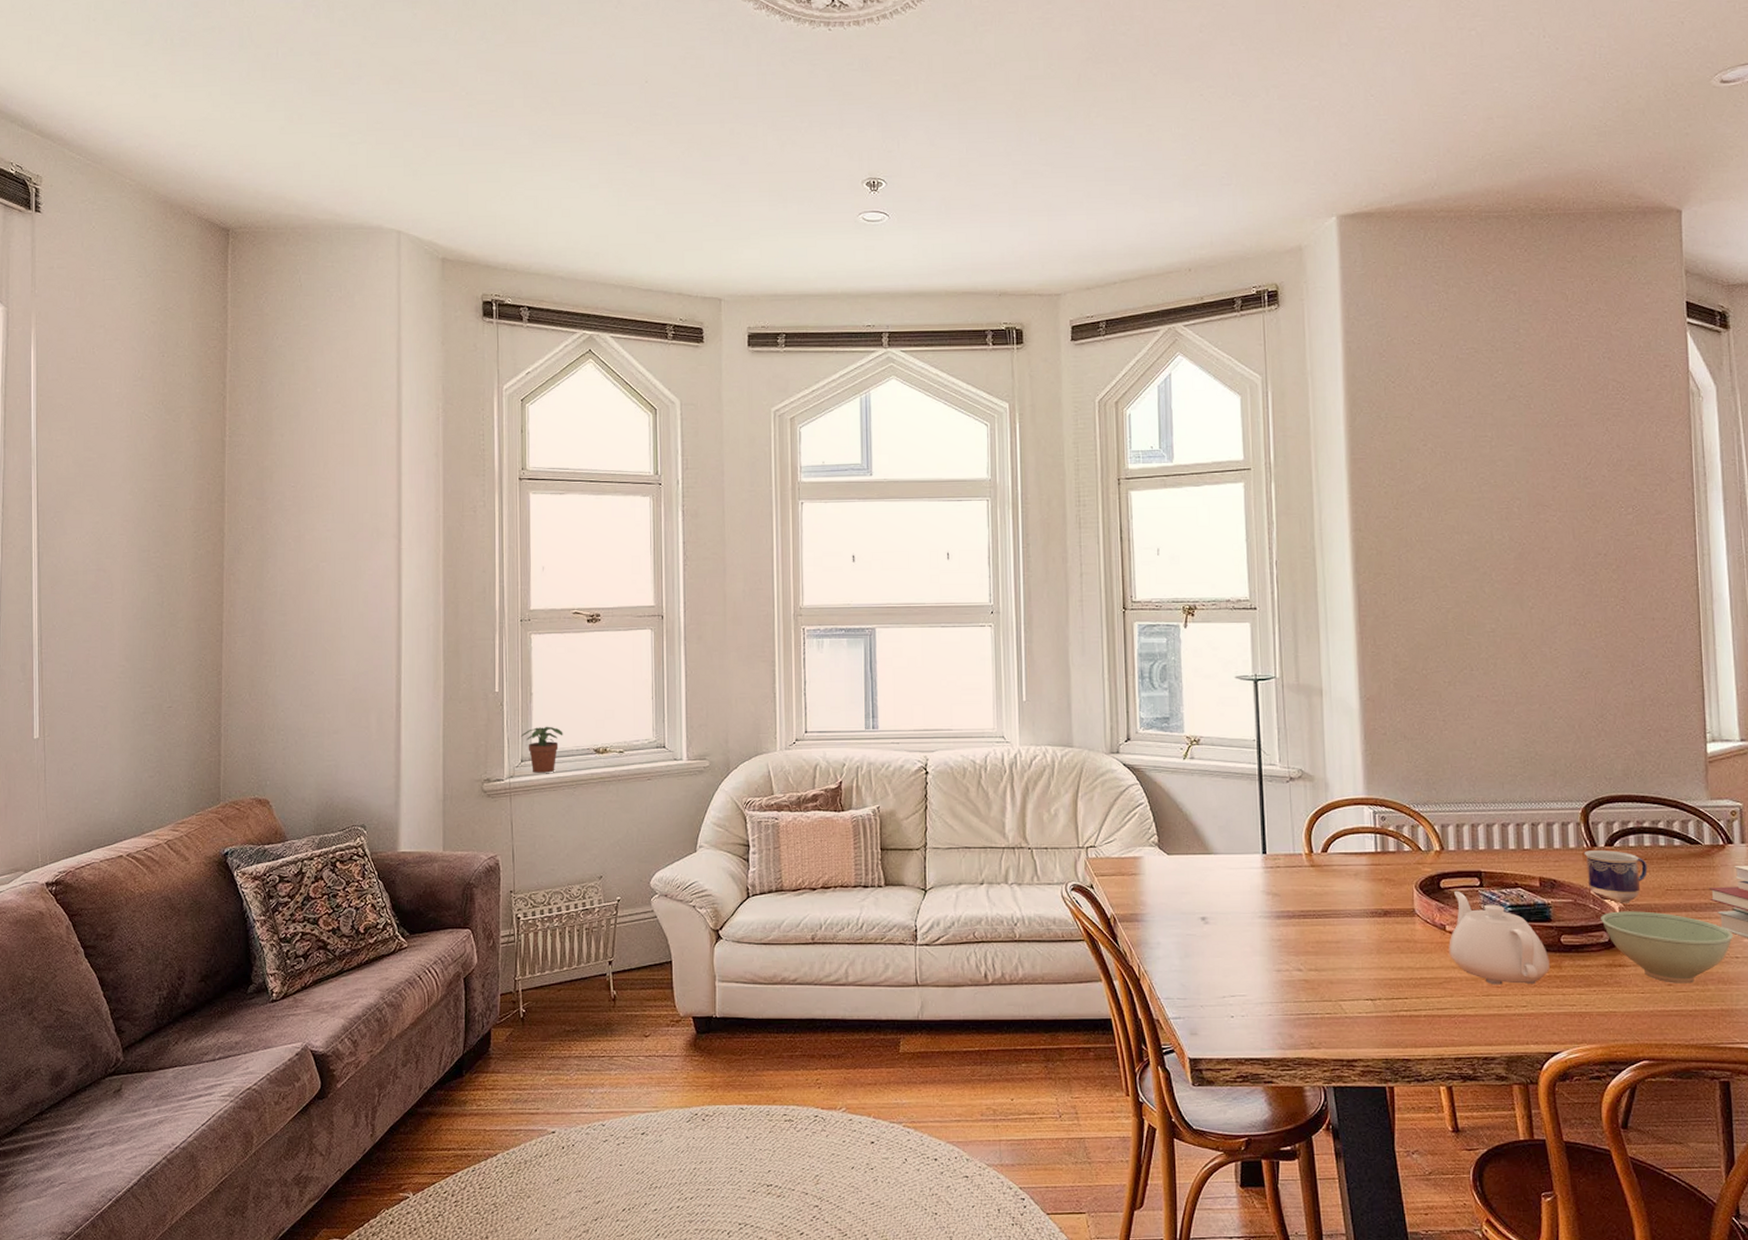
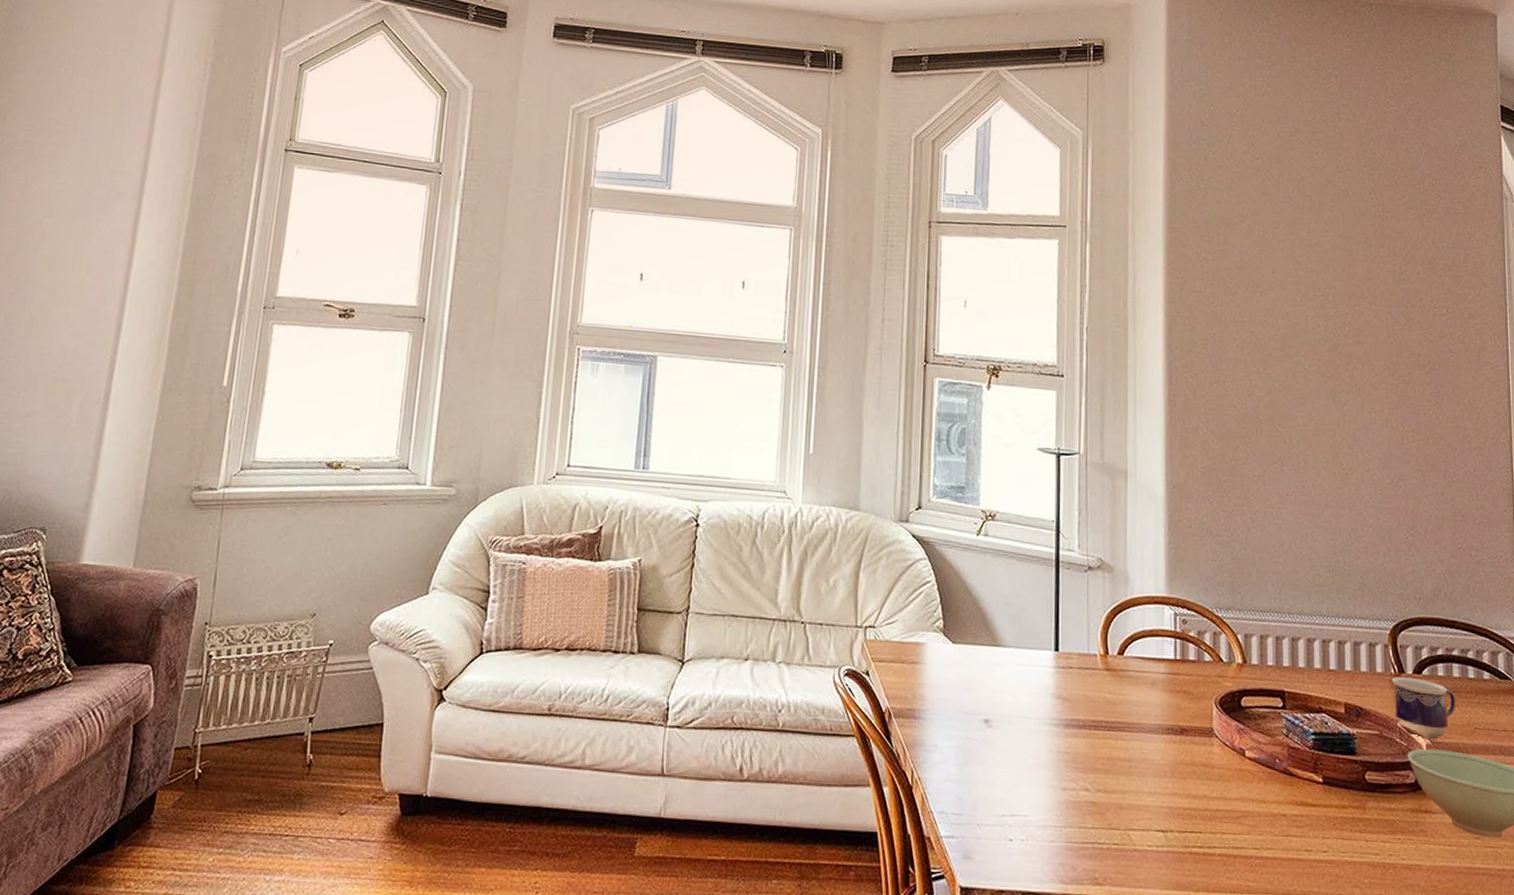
potted plant: present [521,726,563,774] -> none [244,431,294,487]
teapot: present [1449,890,1551,985] -> none [1248,710,1354,826]

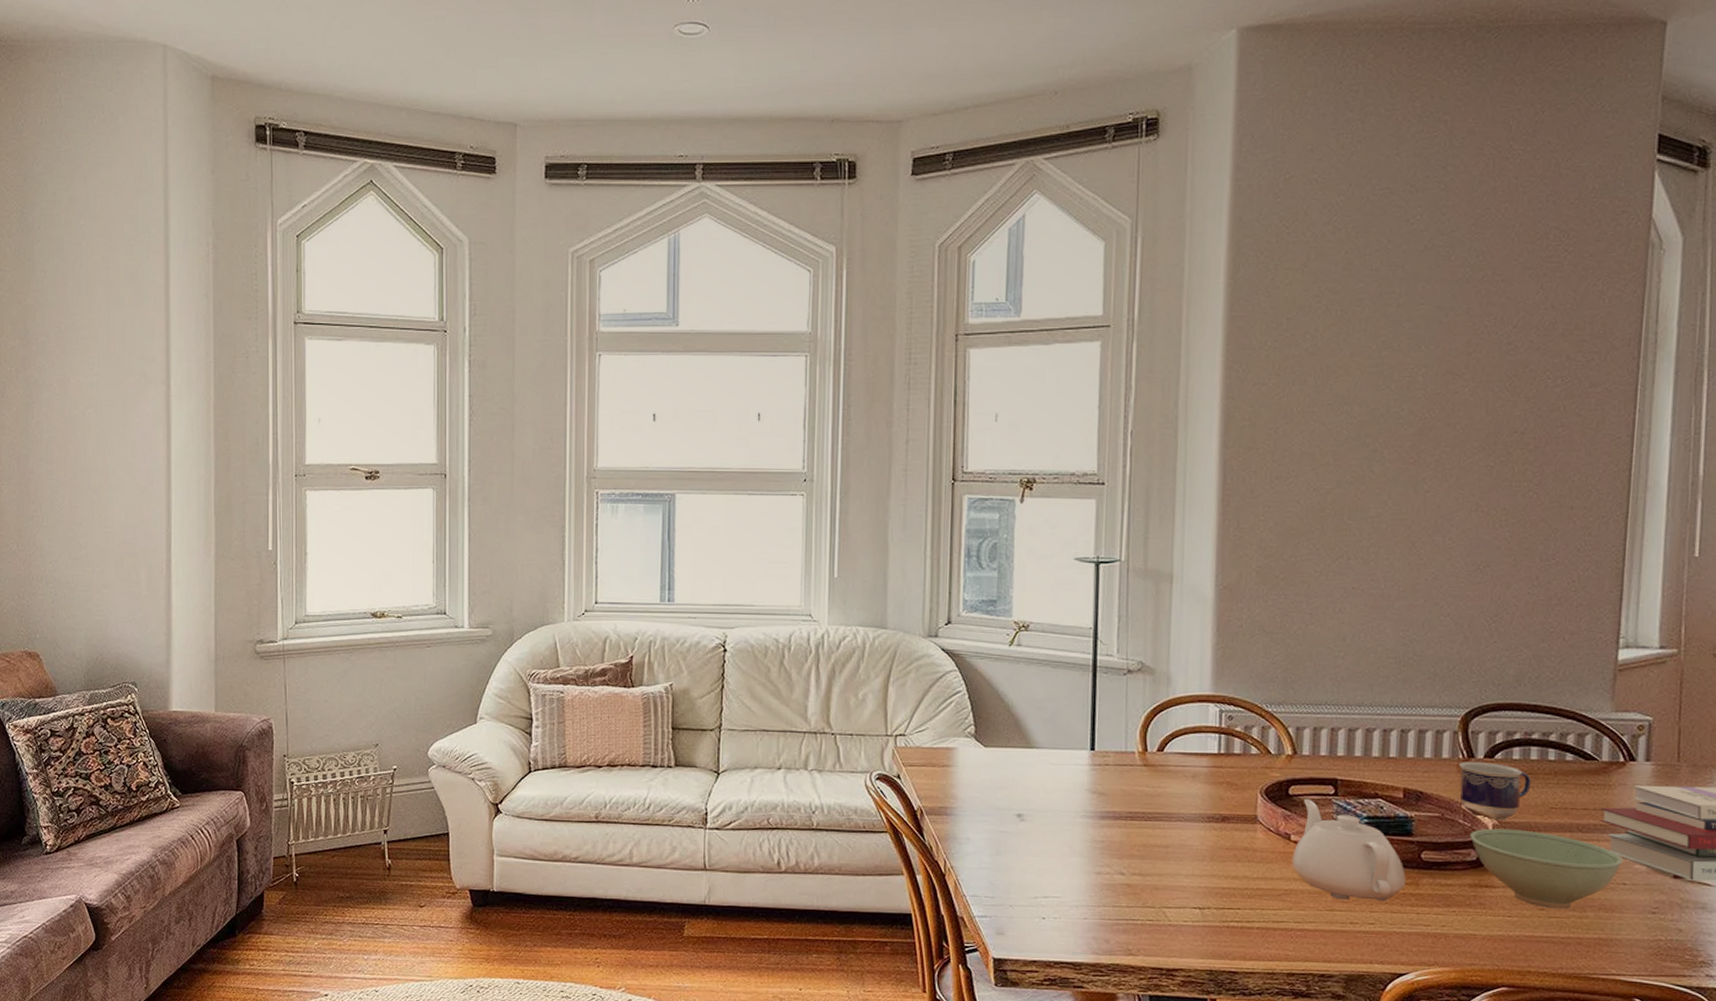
teapot: none [1248,710,1354,826] -> present [1292,798,1407,901]

